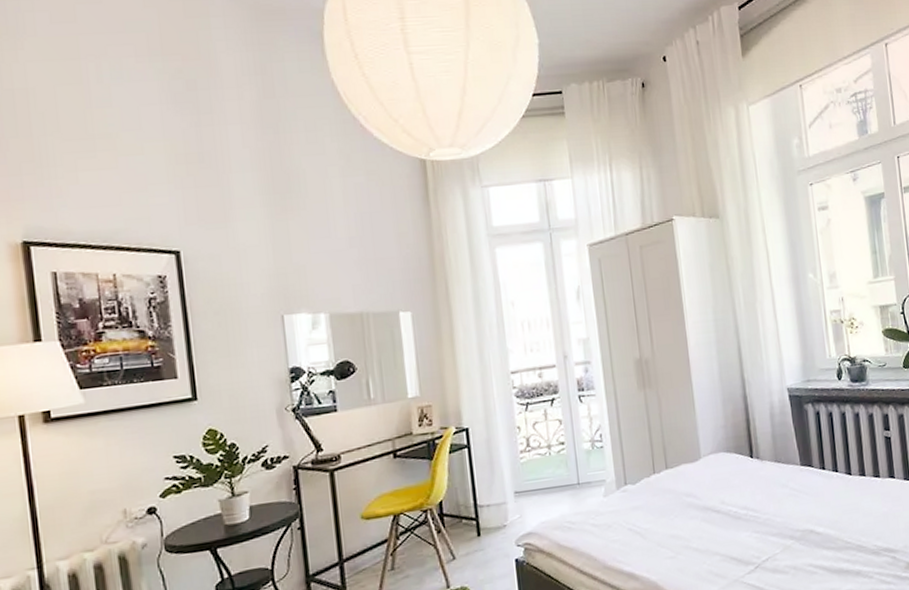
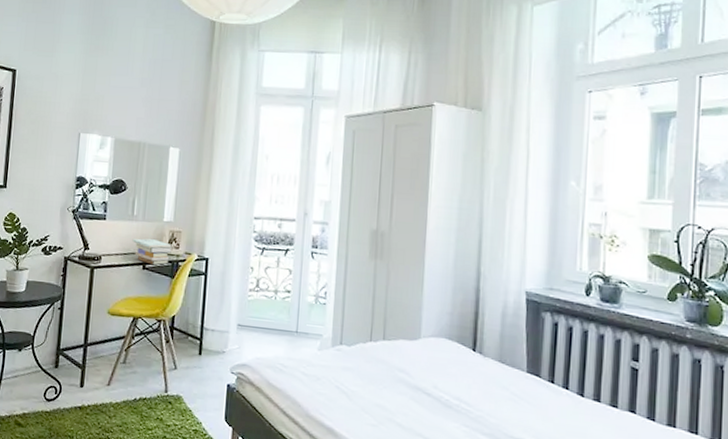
books: none [374,420,424,451] -> present [132,238,172,266]

